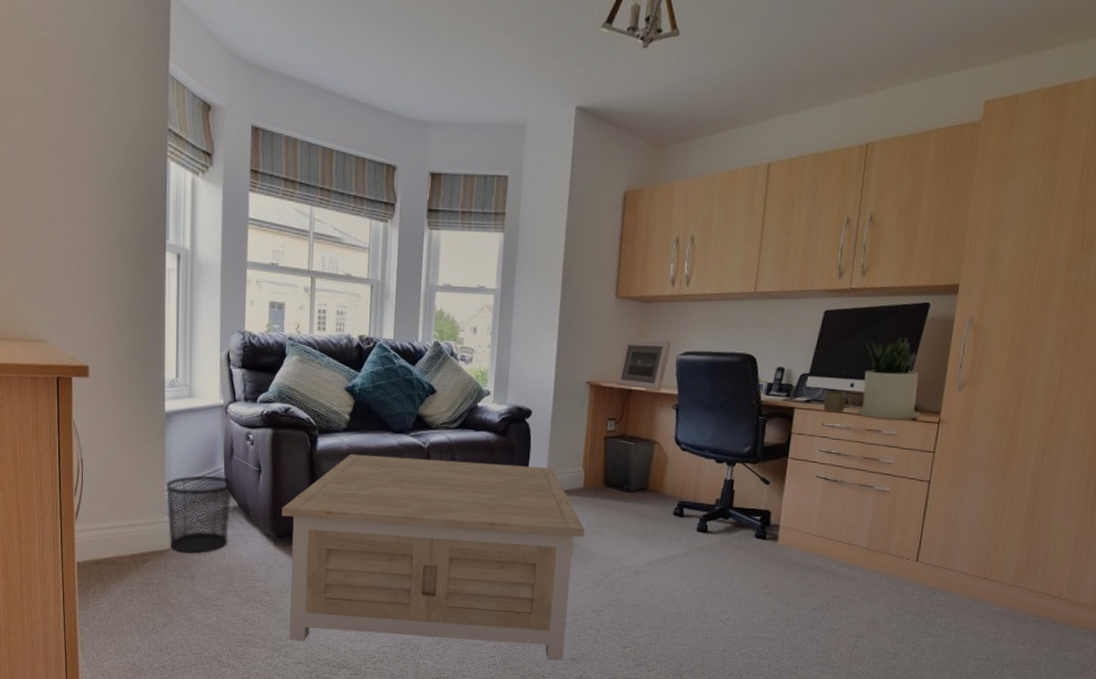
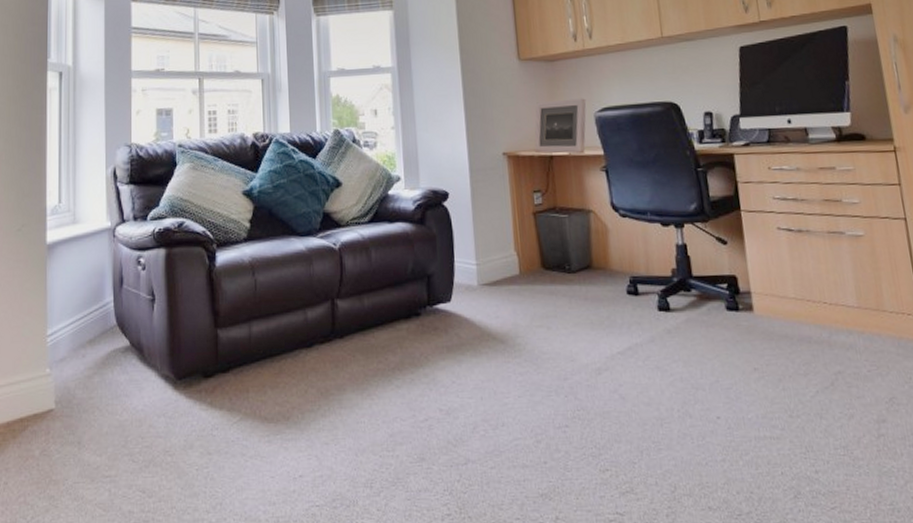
waste bin: present [165,475,232,553] -> none [47,311,123,412]
coffee table: present [282,453,584,660] -> none [180,255,531,512]
mug: present [823,390,852,413] -> none [762,129,794,154]
planter: present [856,337,922,421] -> none [790,64,874,156]

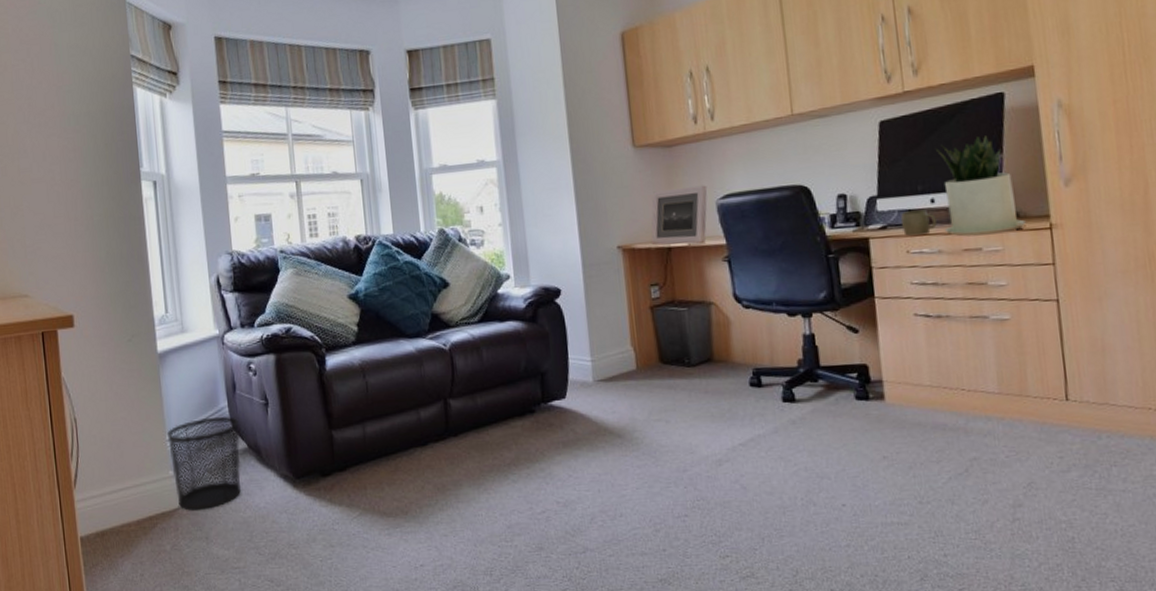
waste bin: none [47,311,123,412] -> present [166,415,241,510]
mug: none [762,129,794,154] -> present [901,209,937,237]
planter: none [790,64,874,156] -> present [936,136,1027,237]

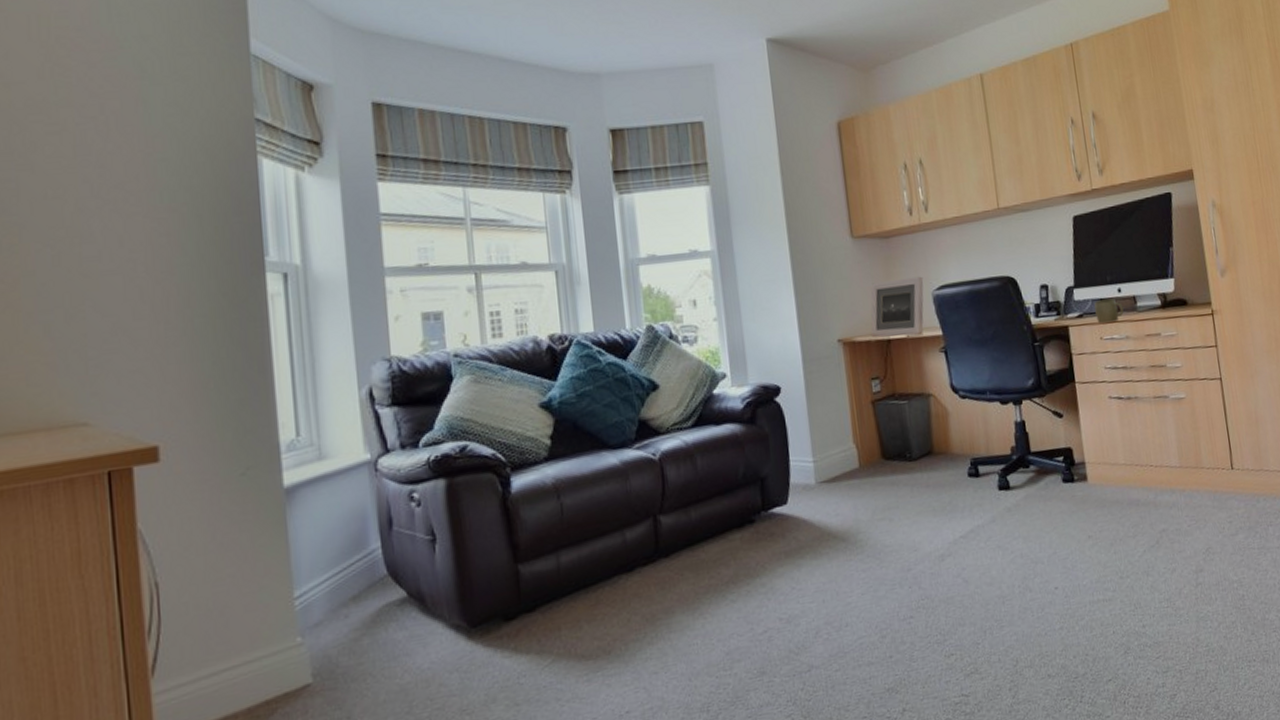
waste bin: present [166,415,241,510] -> none [294,559,398,685]
planter: present [936,136,1027,237] -> none [1120,231,1194,323]

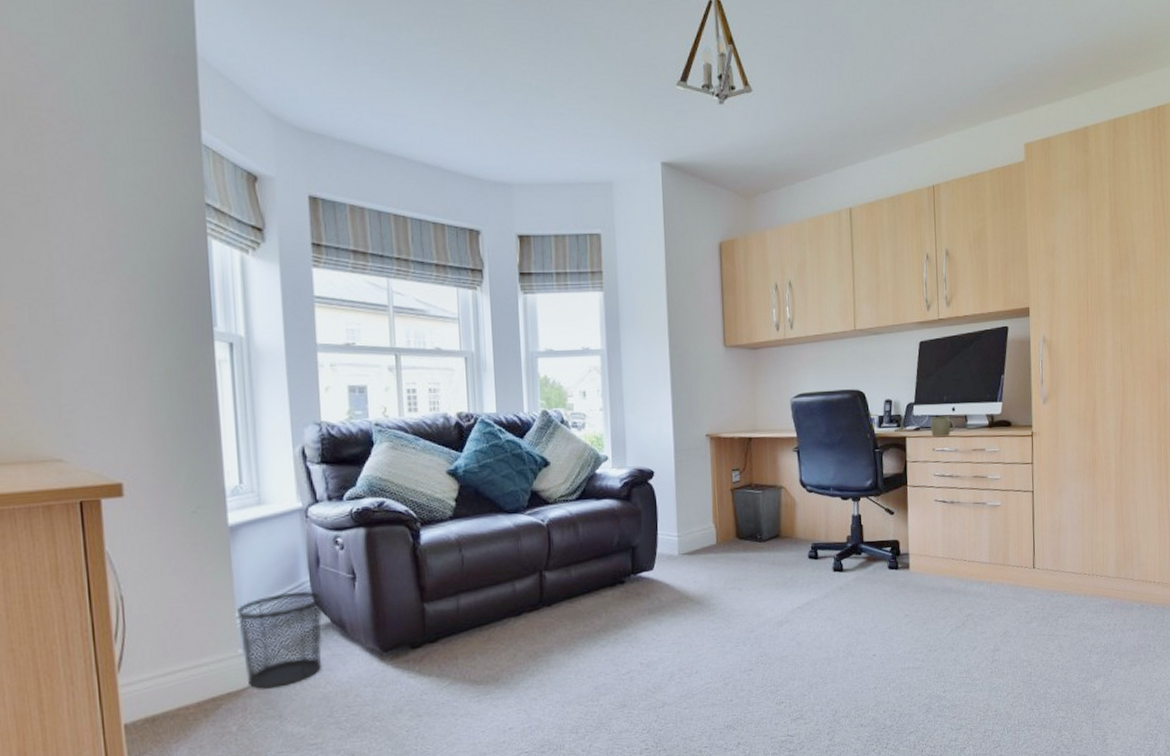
waste bin: none [294,559,398,685] -> present [236,590,322,689]
picture frame: present [870,276,924,338] -> none [734,384,784,436]

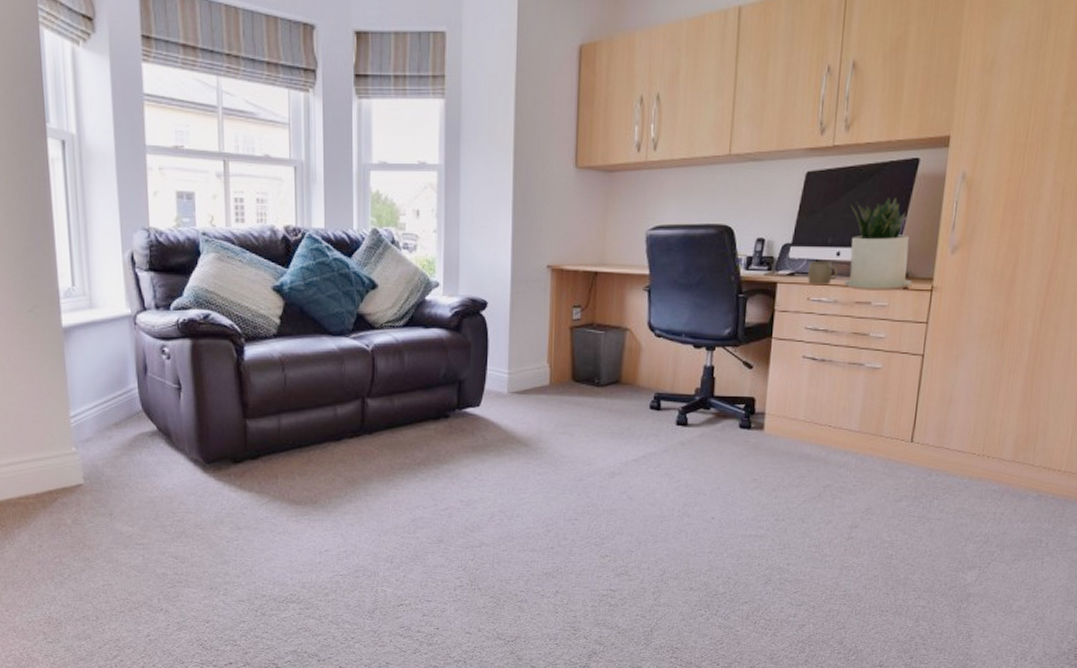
waste bin: present [236,590,322,689] -> none [70,397,149,487]
planter: none [959,360,1017,439] -> present [843,198,913,291]

